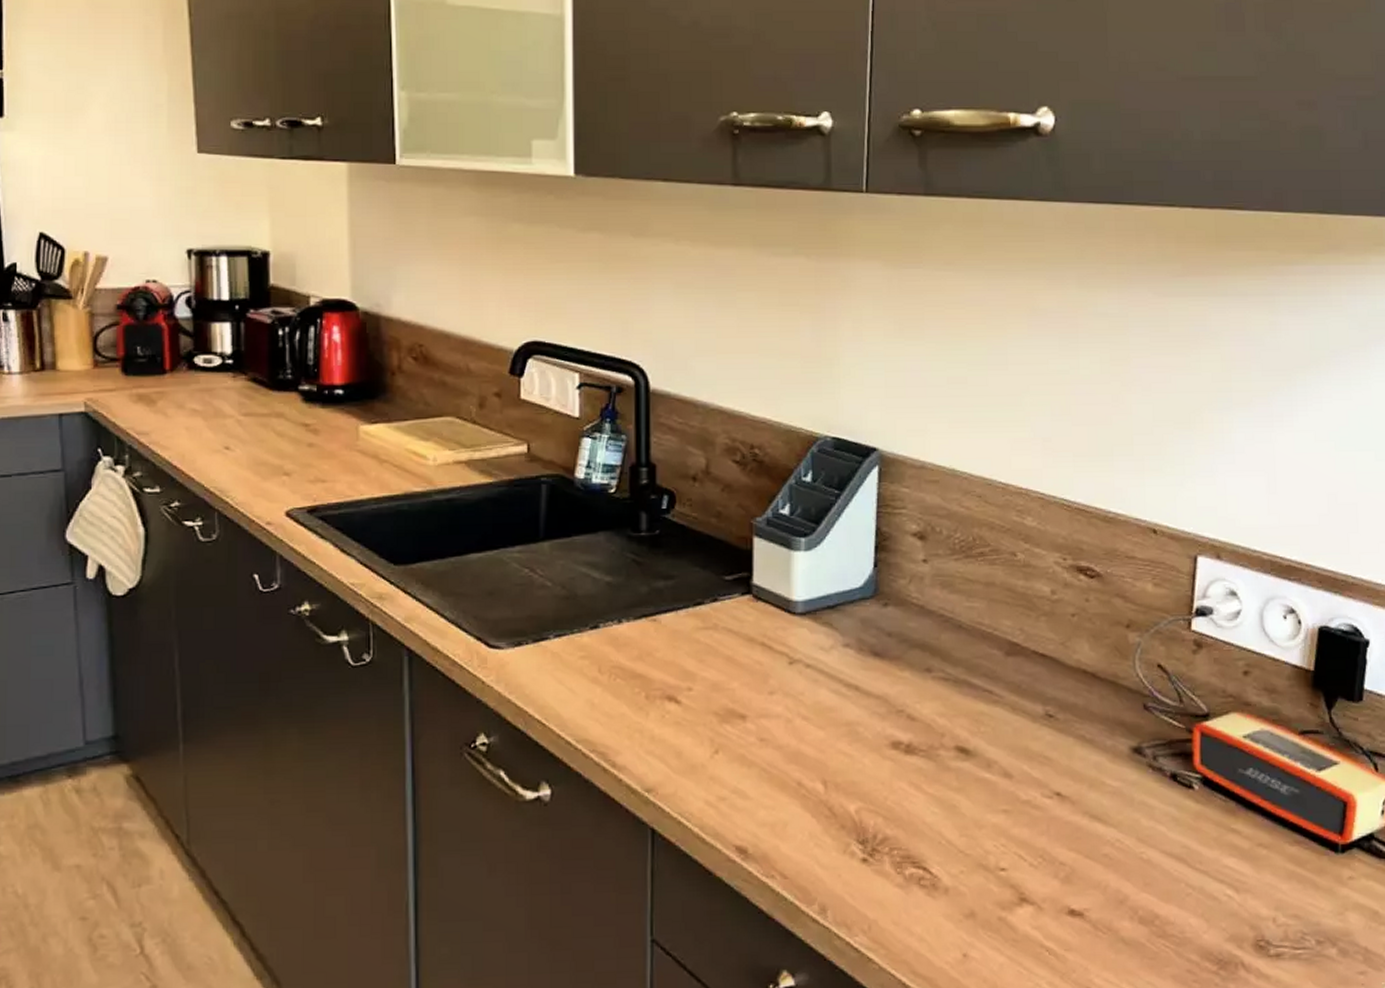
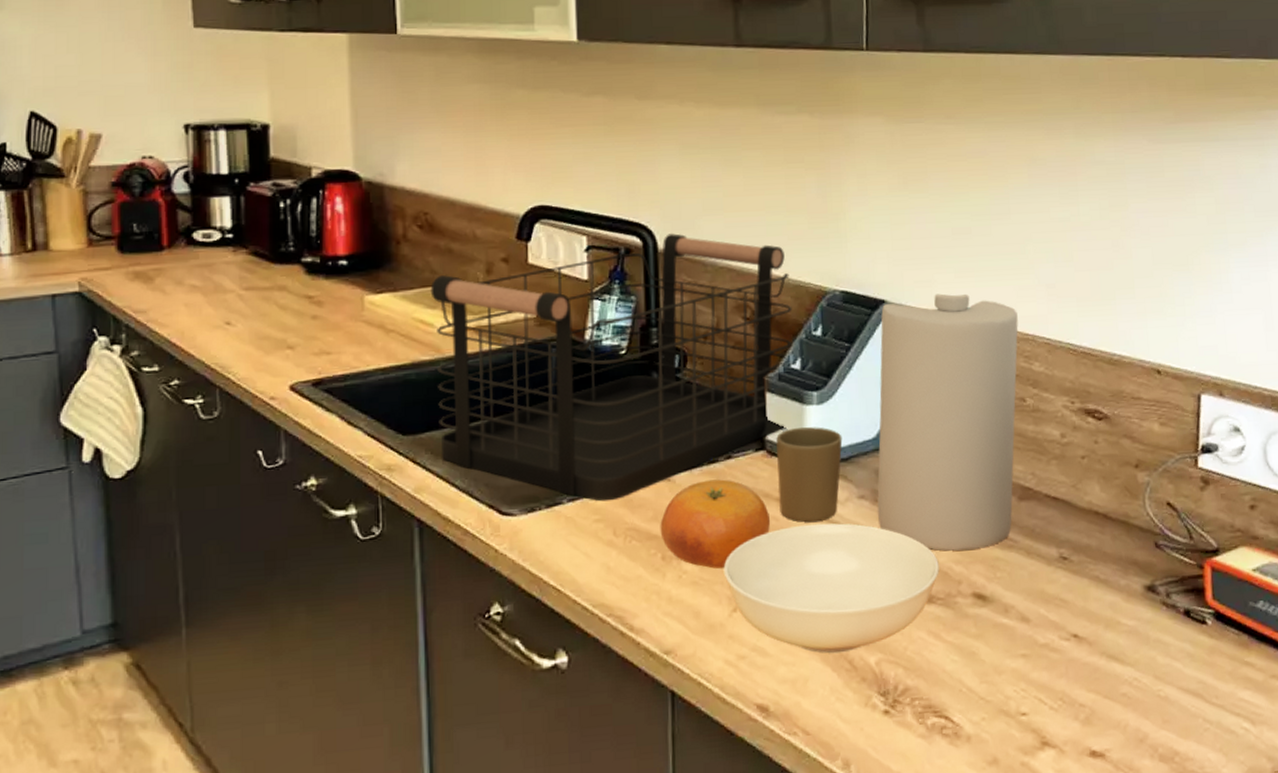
dish rack: none [424,373,783,637] -> present [430,233,792,500]
fruit: none [644,621,755,711] -> present [660,479,771,569]
bowl: none [706,669,923,799] -> present [723,523,939,653]
mug: none [763,572,829,668] -> present [776,426,843,522]
paper towel holder: none [862,443,1012,704] -> present [877,293,1018,551]

